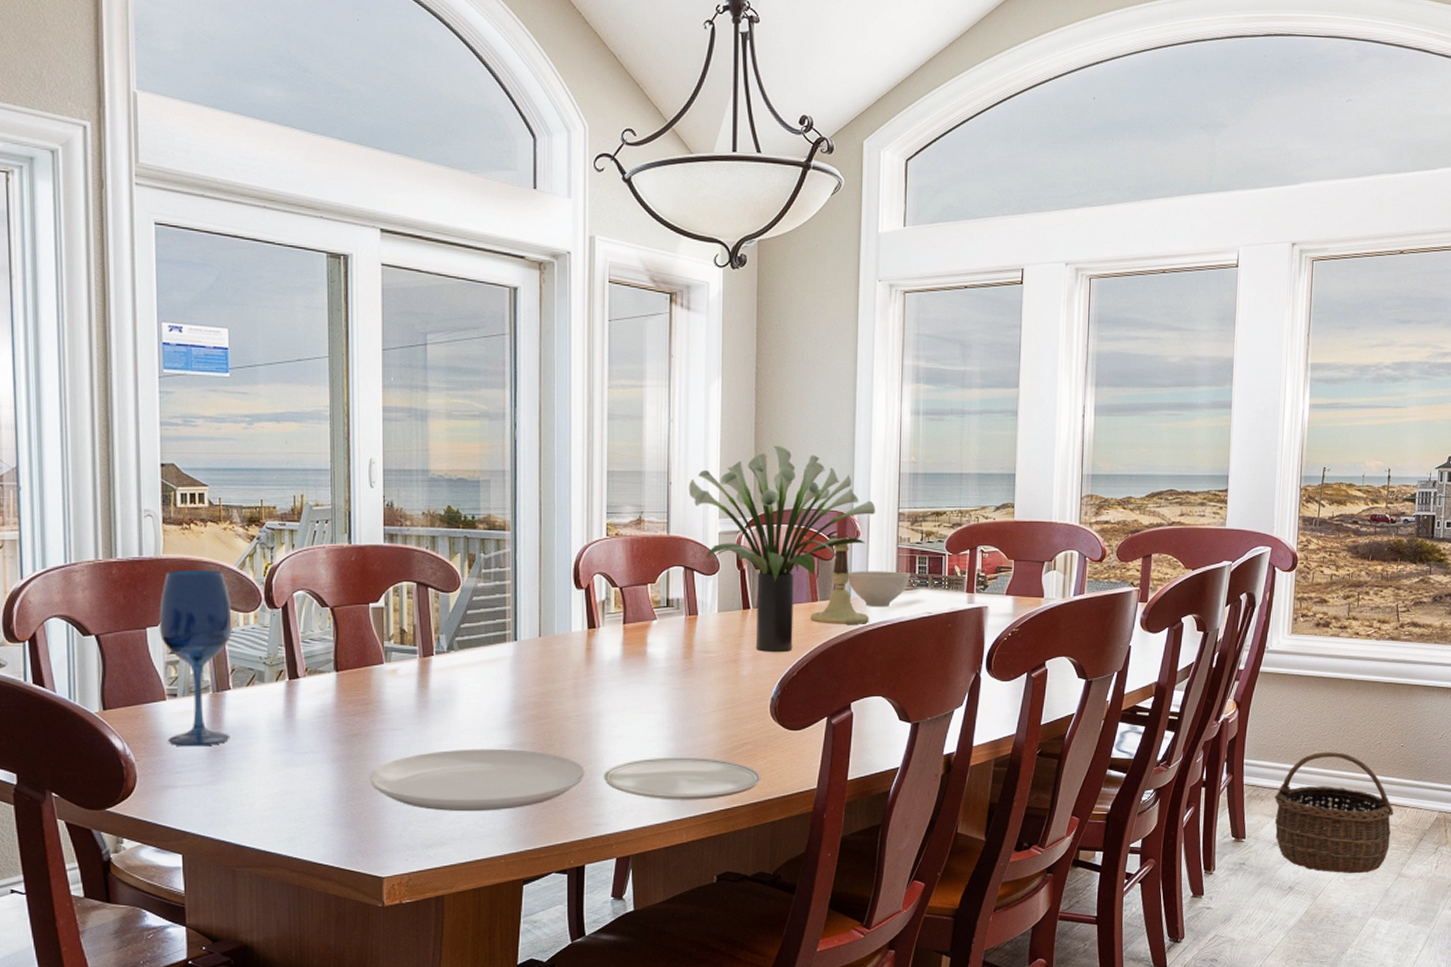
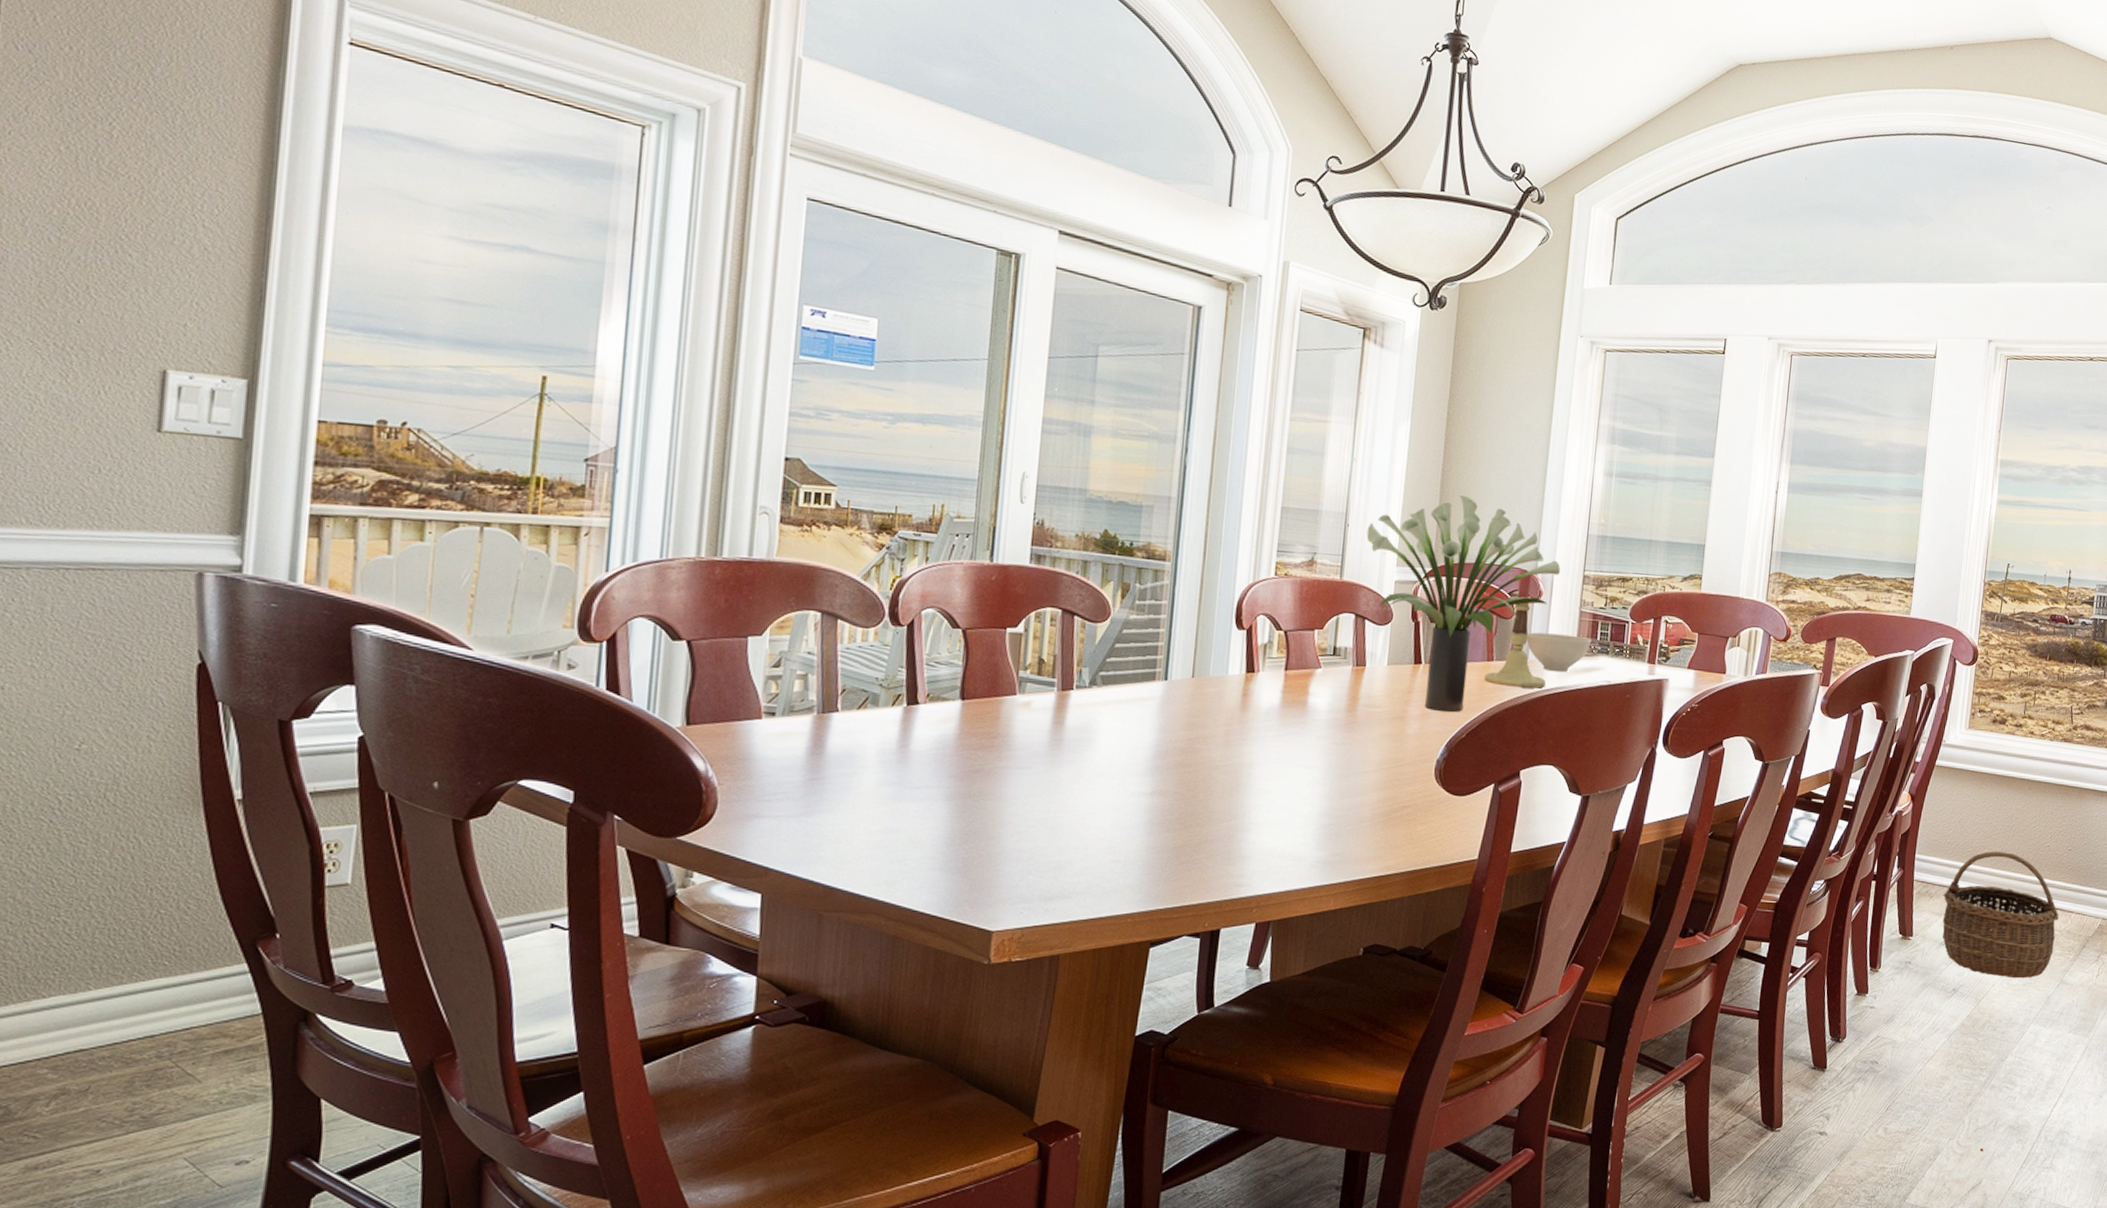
wineglass: present [159,570,232,747] -> none [758,575,850,773]
plate: present [369,748,586,812] -> none [987,794,1231,864]
plate: present [603,757,761,800] -> none [1249,816,1420,865]

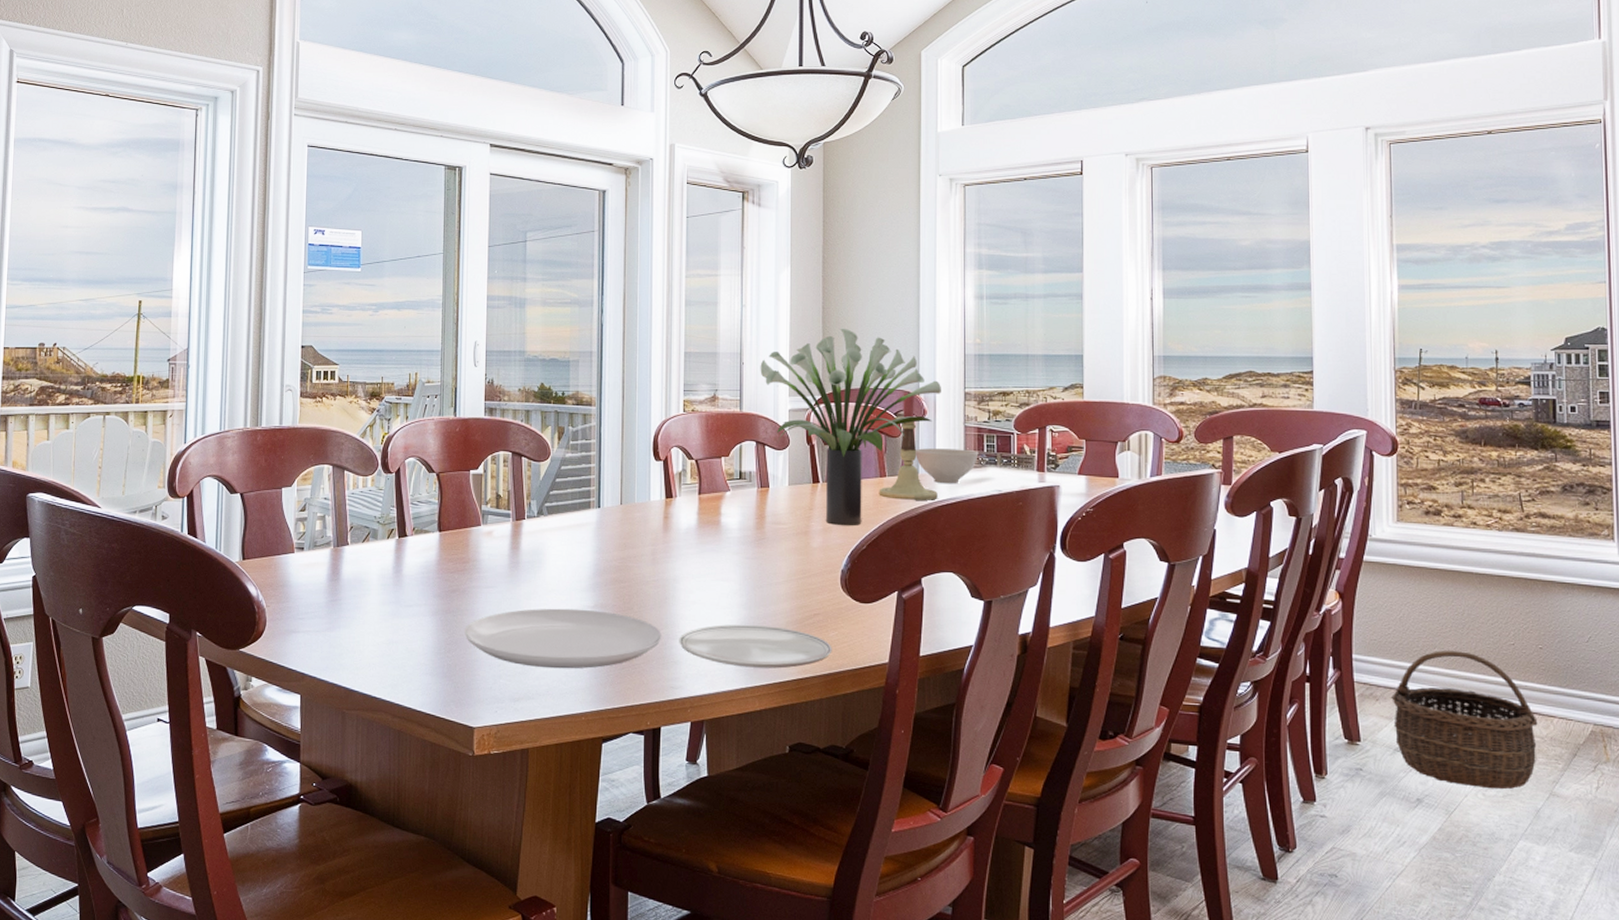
plate: none [987,794,1231,864] -> present [464,608,663,669]
plate: none [1249,816,1420,865] -> present [679,625,832,669]

